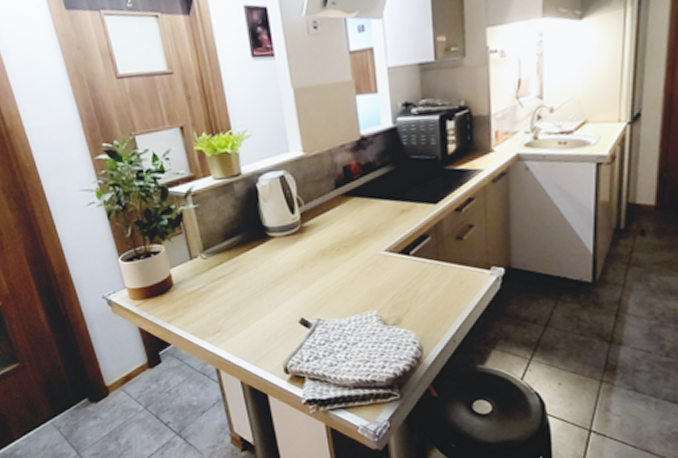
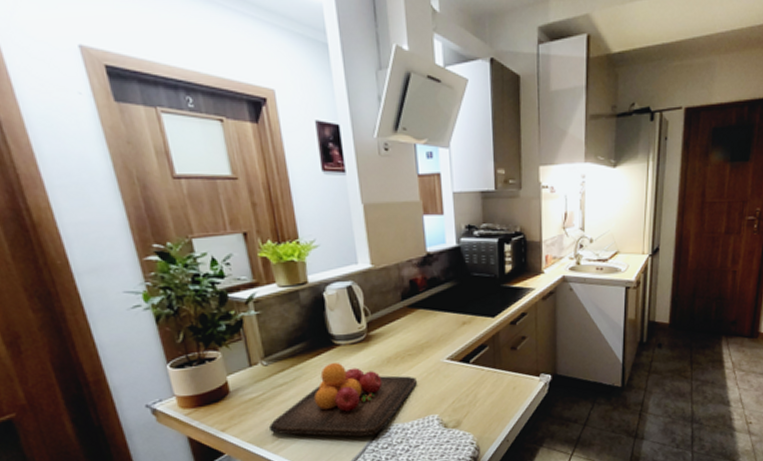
chopping board: none [210,254,353,332] -> present [269,362,417,437]

